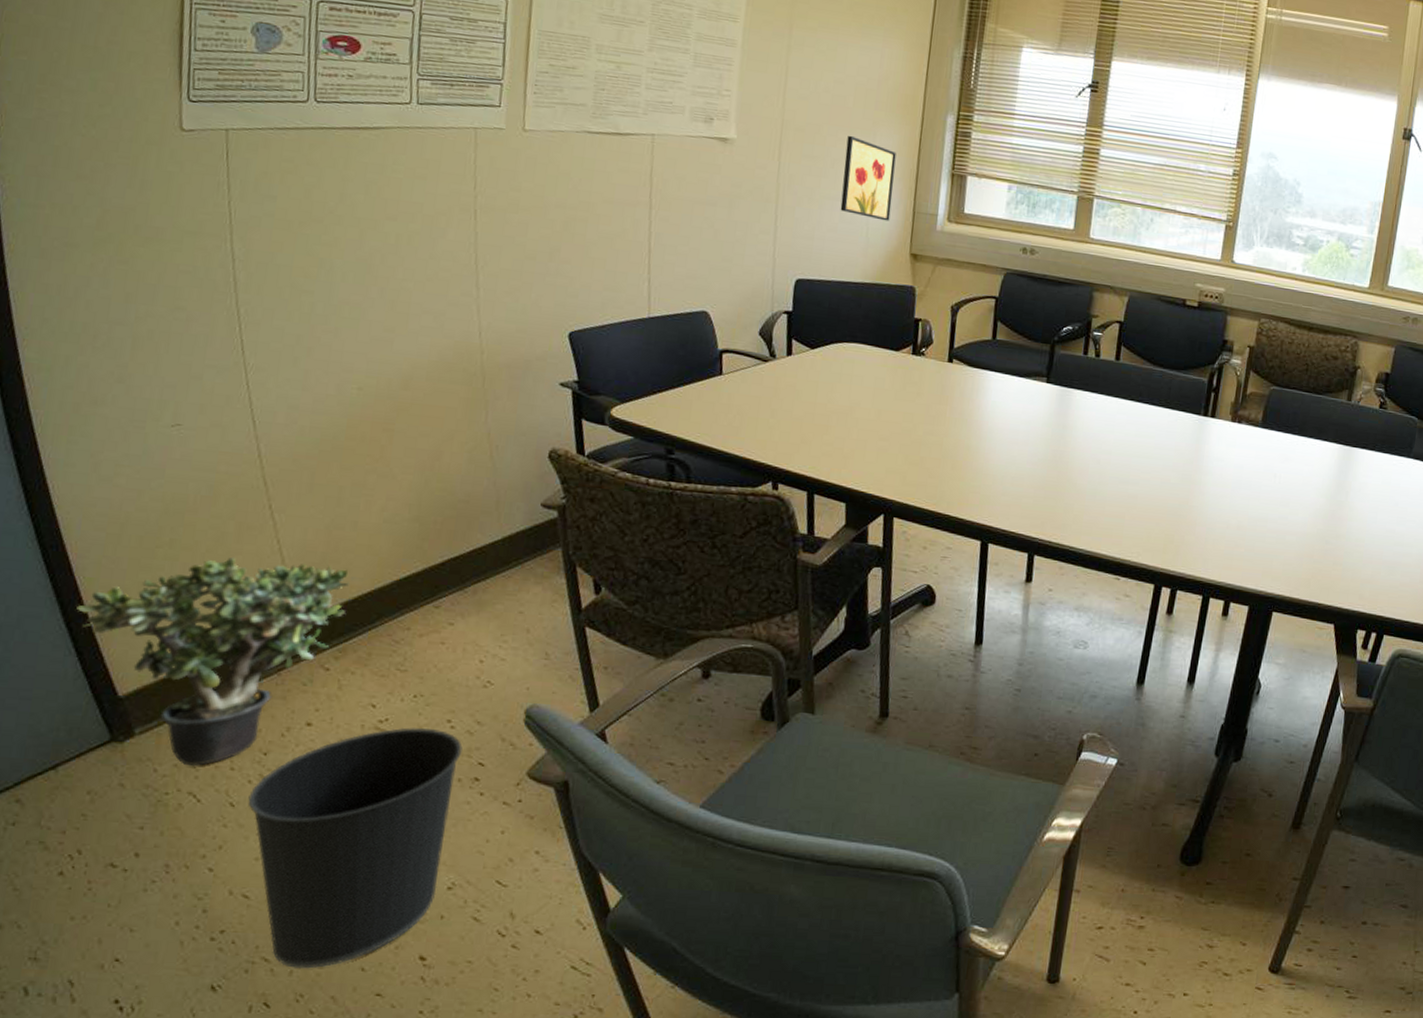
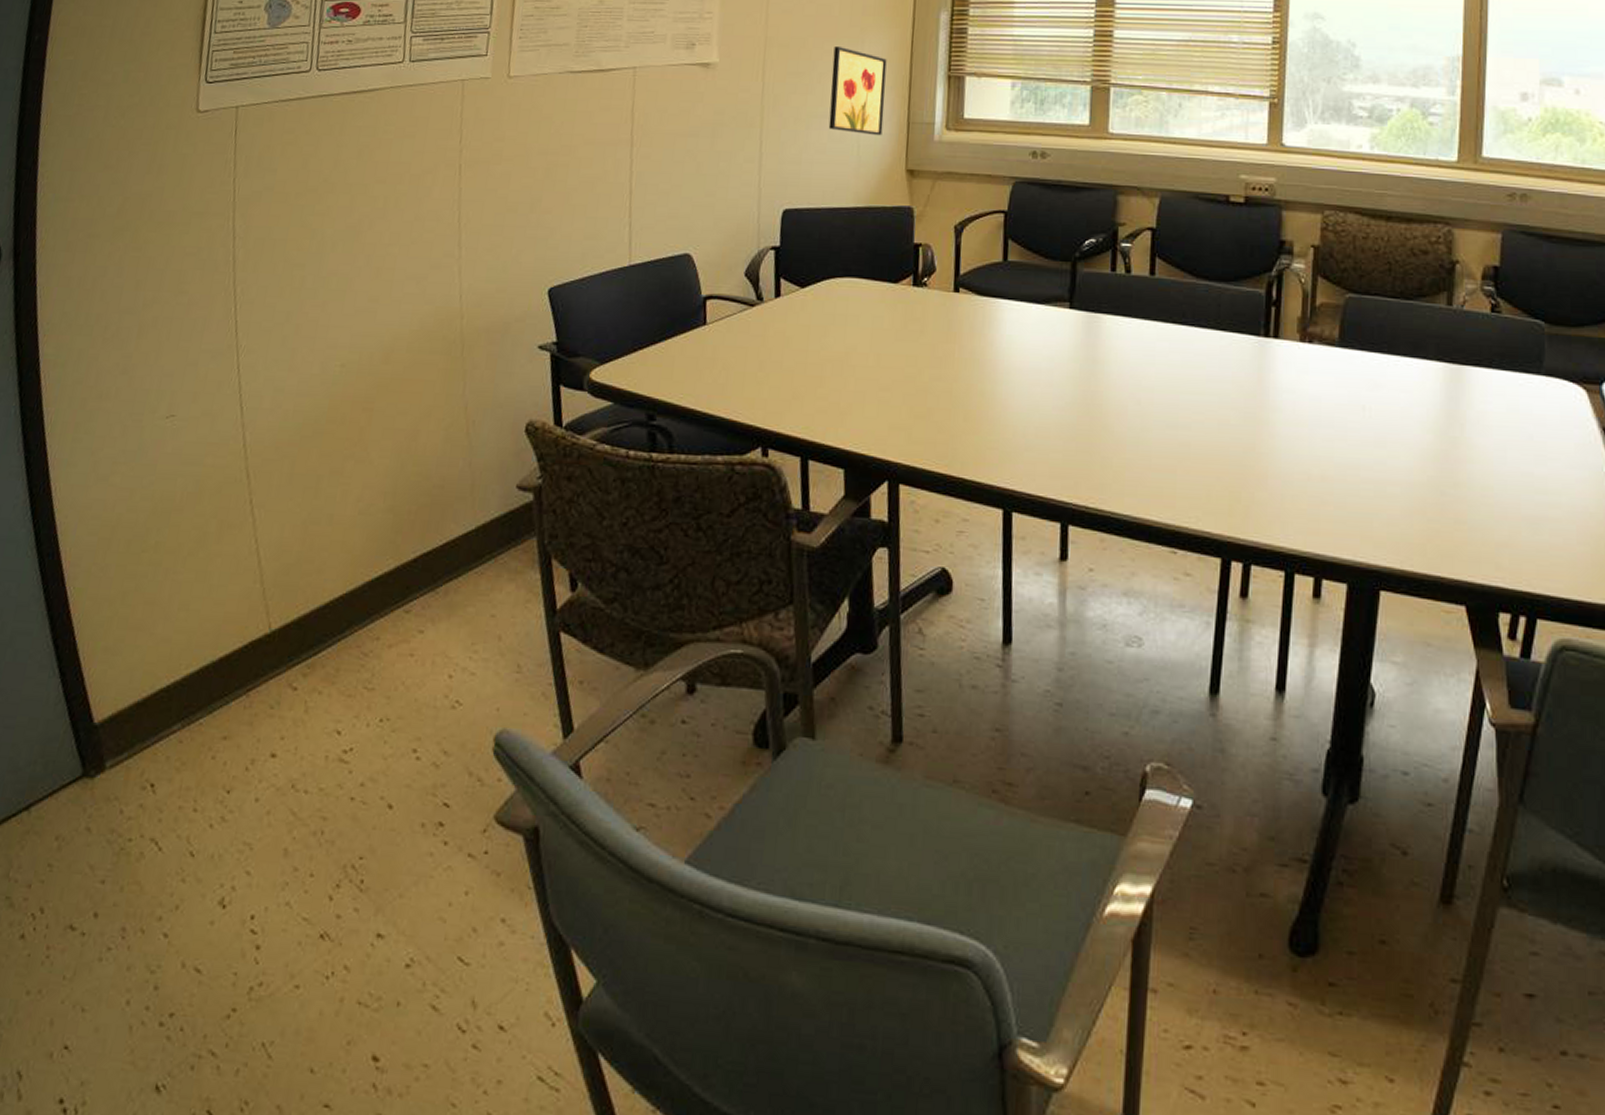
potted plant: present [76,557,350,766] -> none [64,561,323,806]
wastebasket: present [247,727,463,969] -> none [207,758,428,1068]

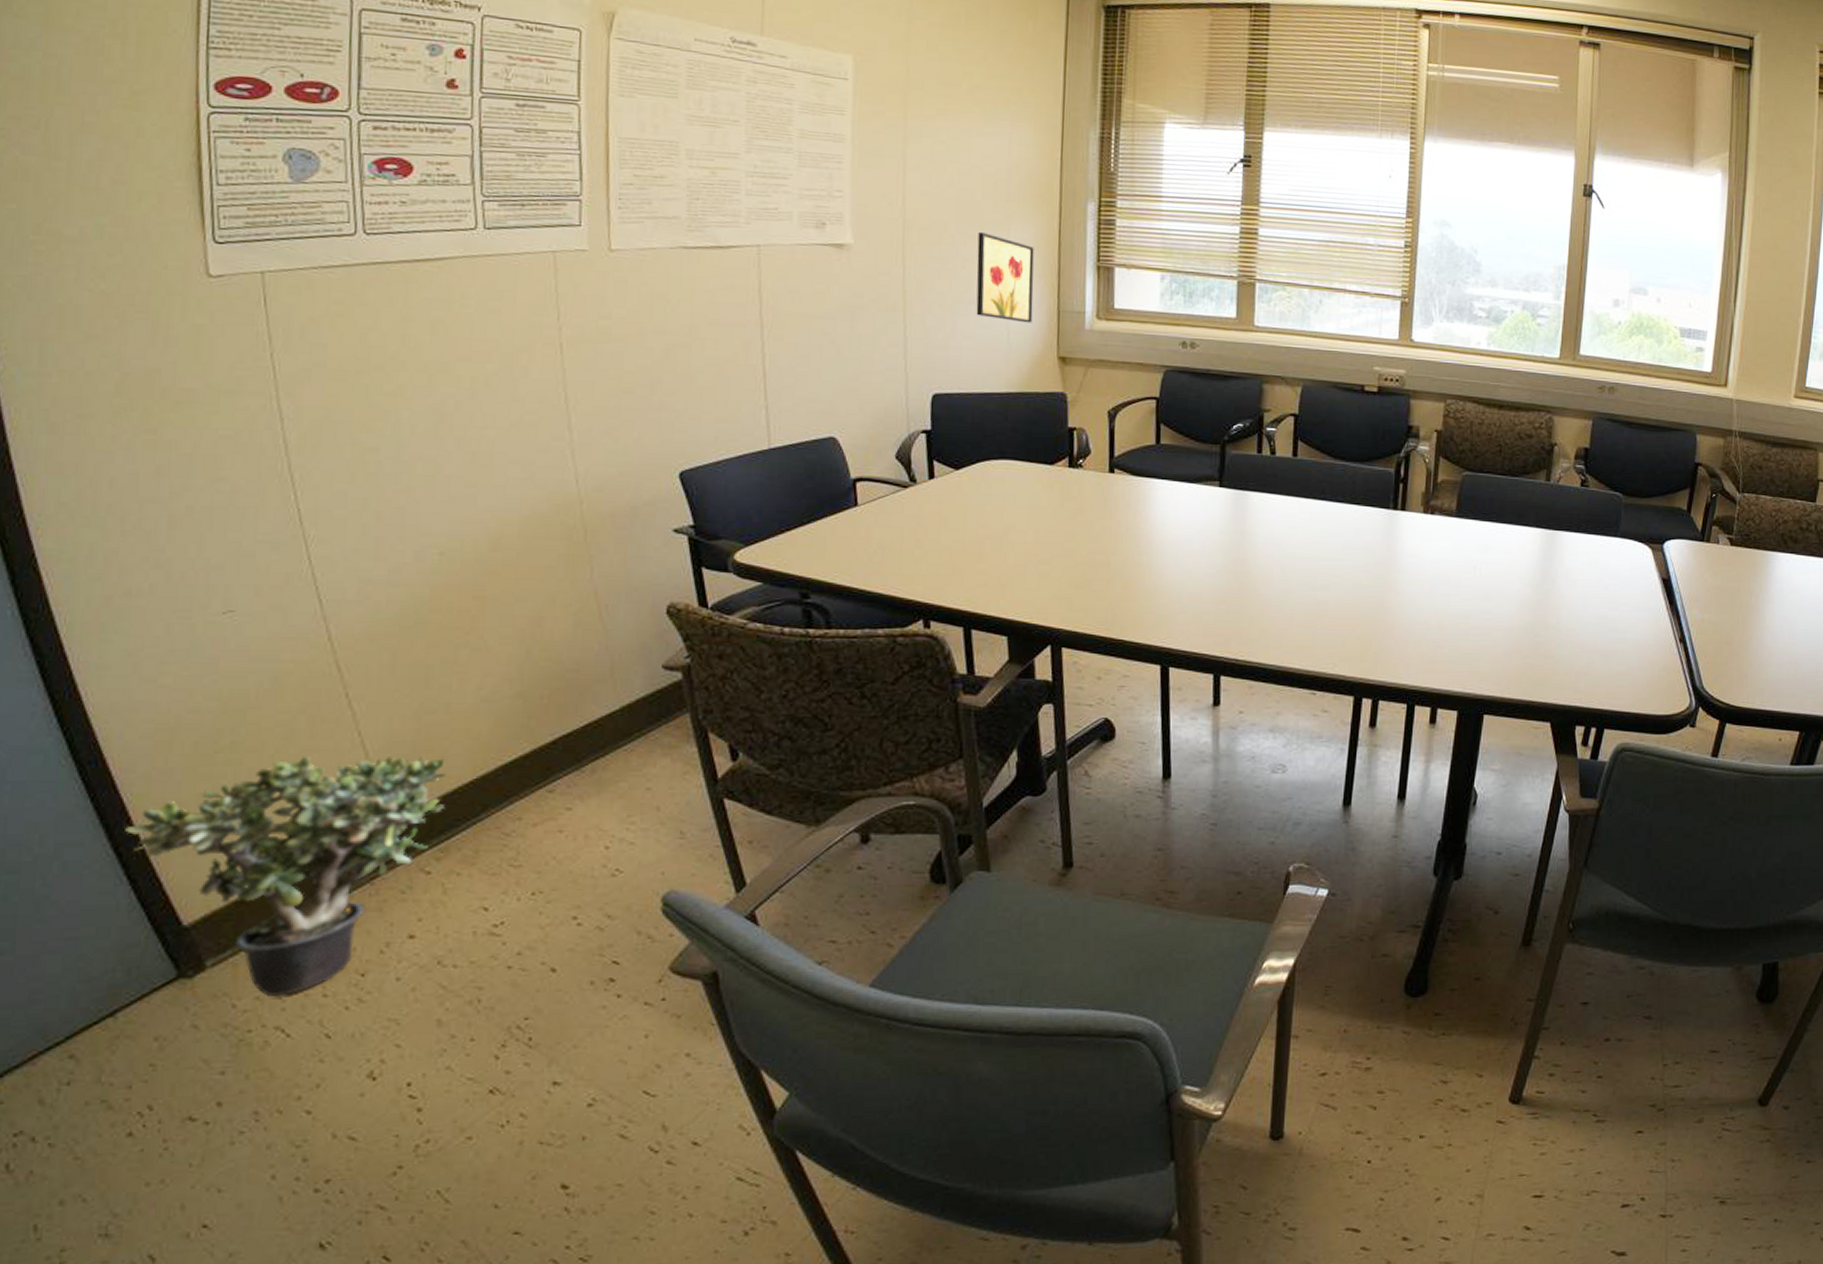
potted plant: none [64,561,323,806] -> present [125,755,448,996]

